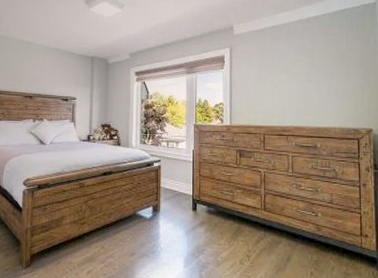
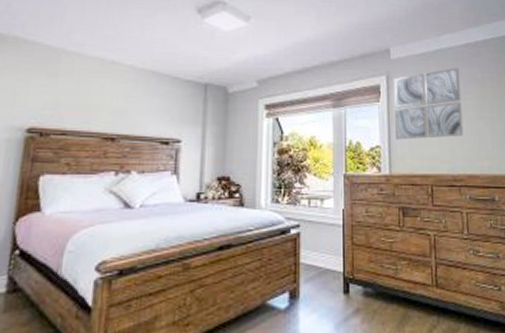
wall art: none [236,40,293,99] -> present [394,67,464,140]

